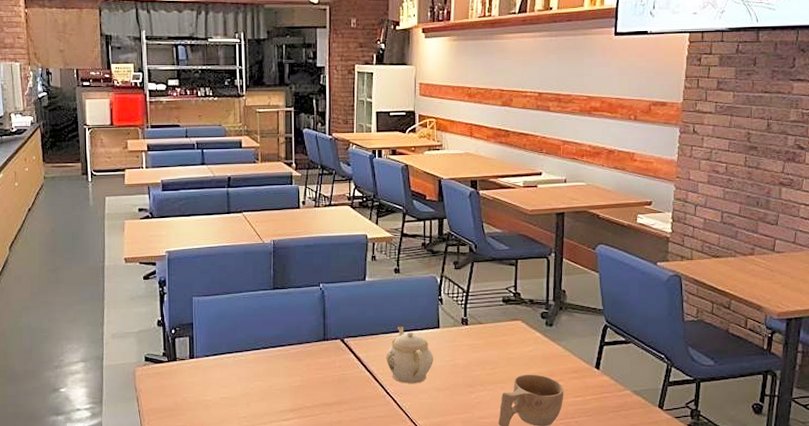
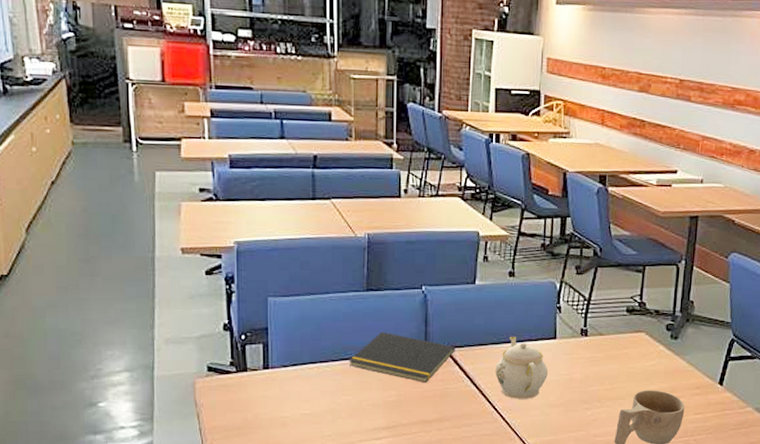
notepad: none [259,325,350,369] -> present [348,332,455,382]

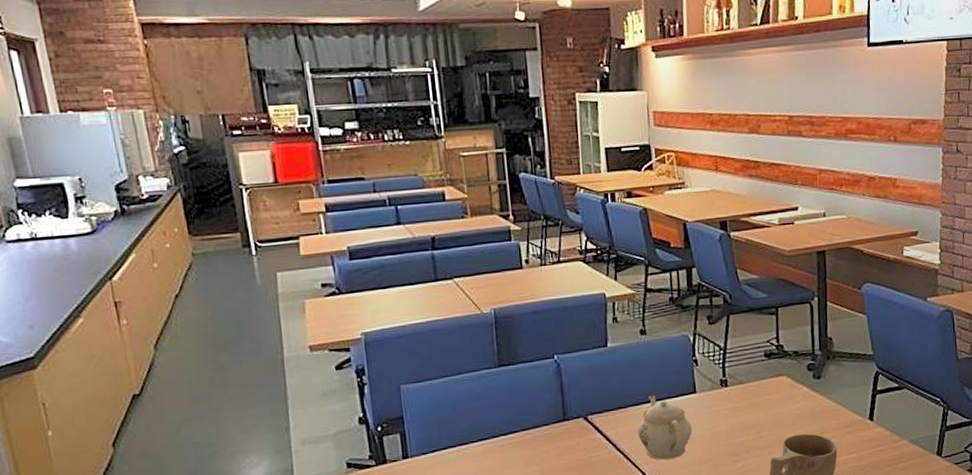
notepad: present [348,332,455,382] -> none [488,406,595,454]

